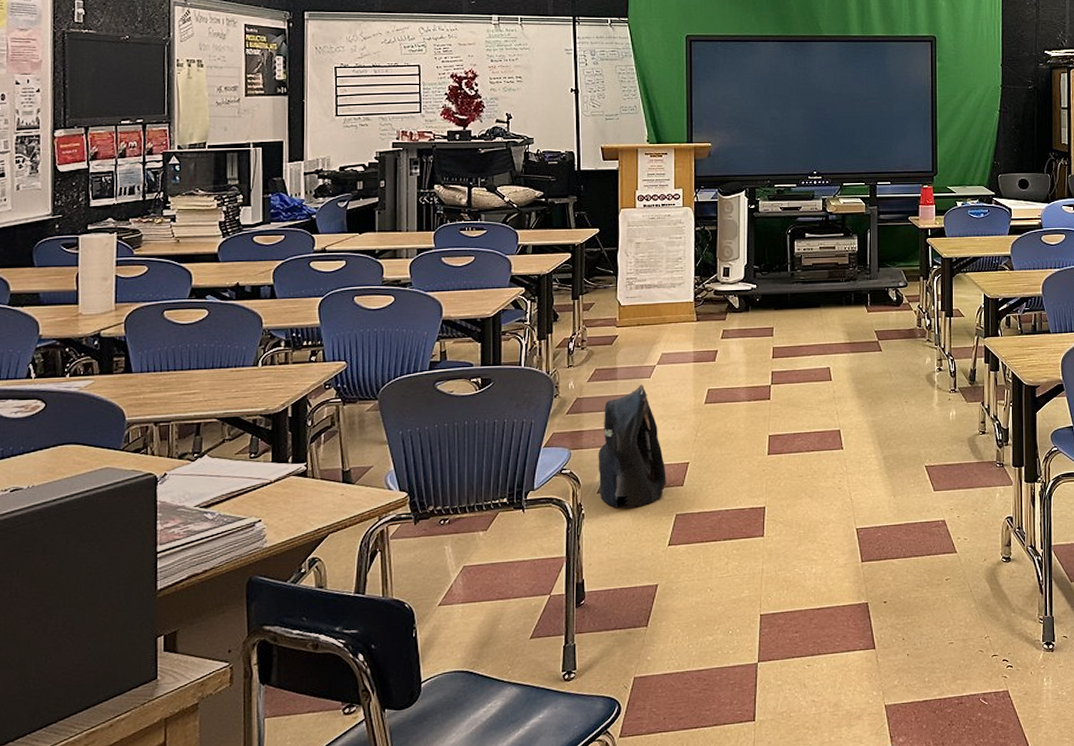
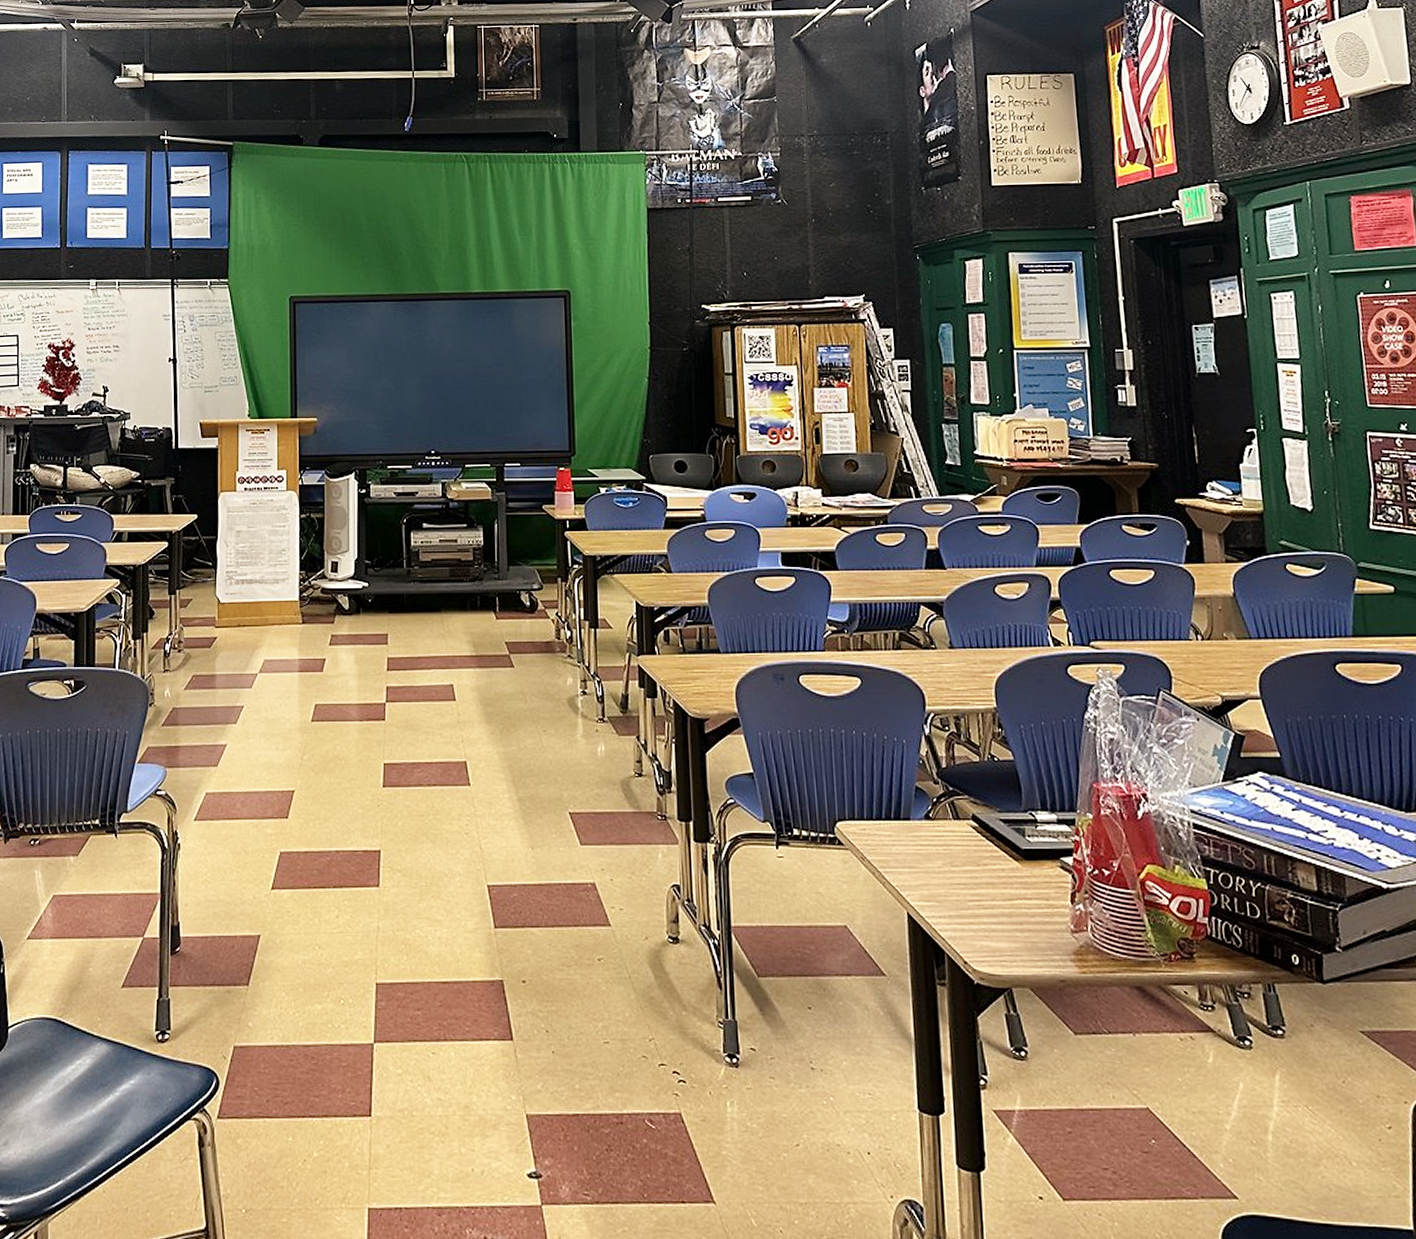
backpack: present [598,384,666,508] -> none [195,695,269,841]

